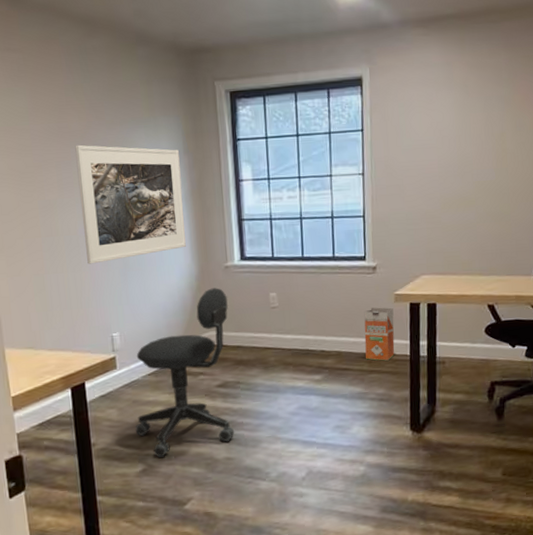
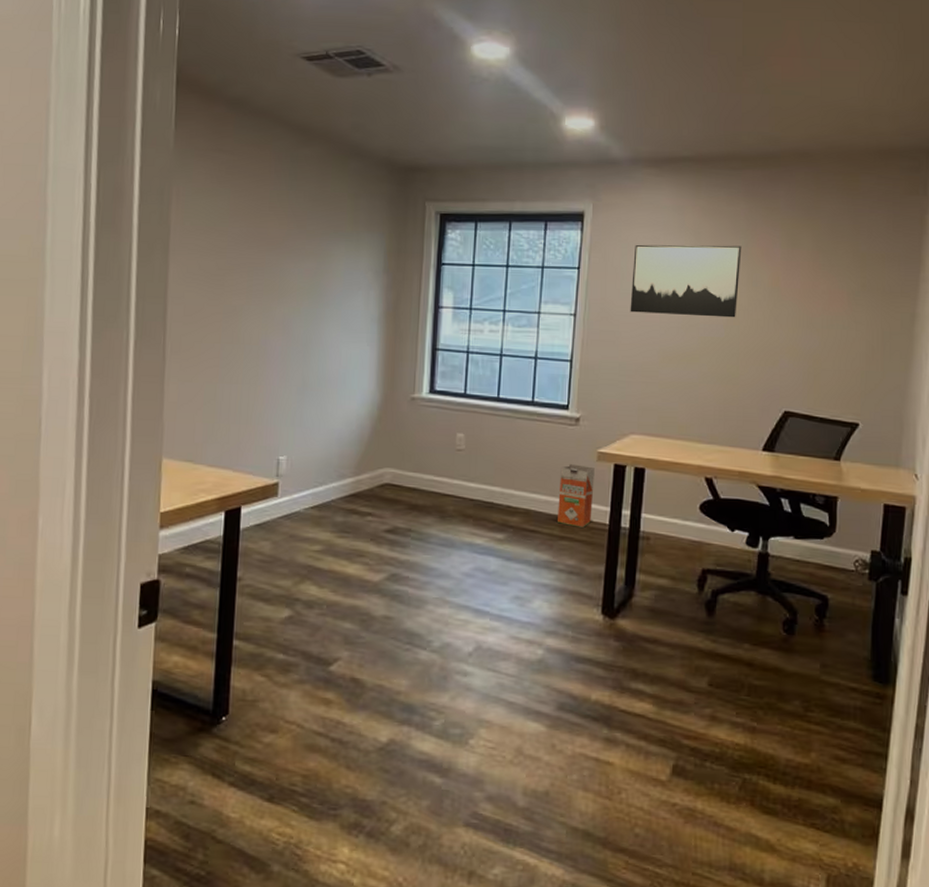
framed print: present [75,144,186,264] -> none [265,252,378,378]
office chair: present [135,288,235,458] -> none [287,420,410,605]
wall art: none [410,94,505,166] -> present [630,244,742,318]

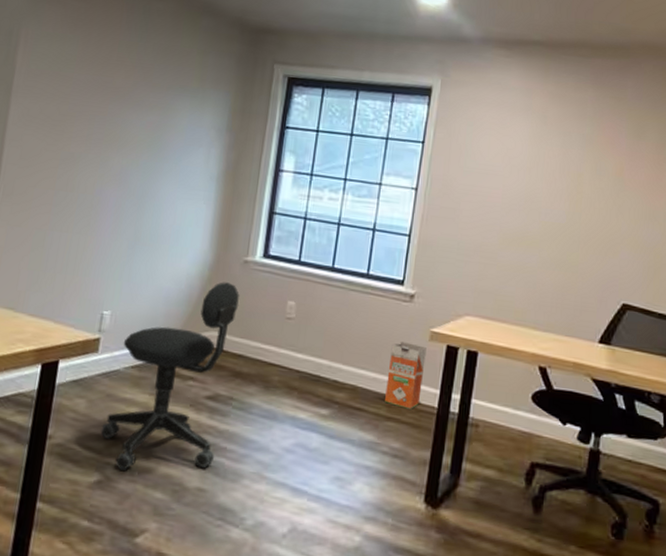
office chair: none [287,420,410,605] -> present [101,282,240,471]
wall art: present [630,244,742,318] -> none [472,123,588,205]

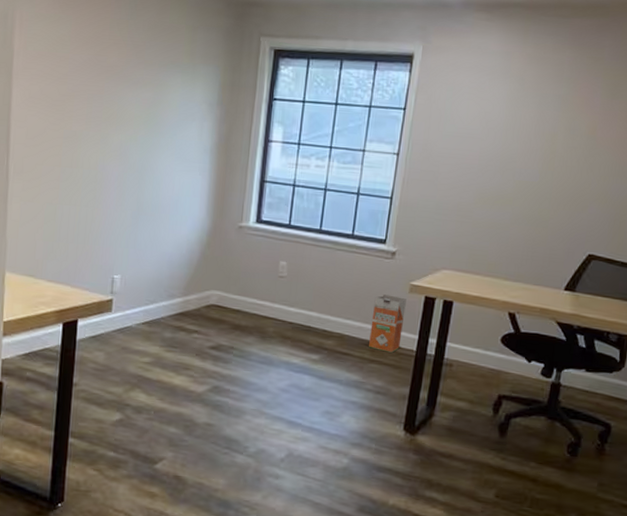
office chair: present [101,282,240,471] -> none [119,246,236,410]

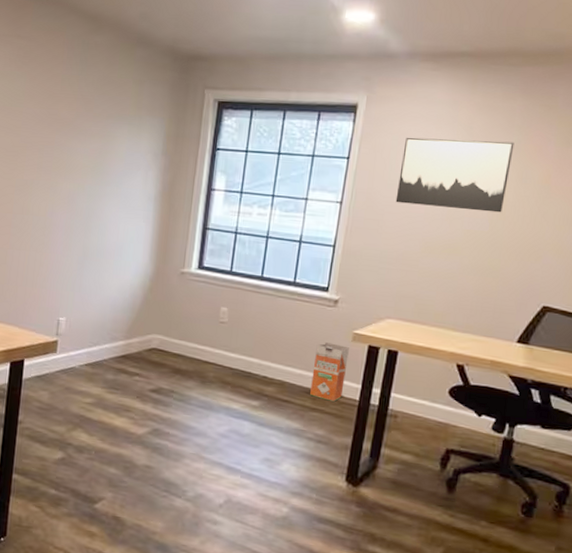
wall art: none [450,88,563,164] -> present [395,137,515,213]

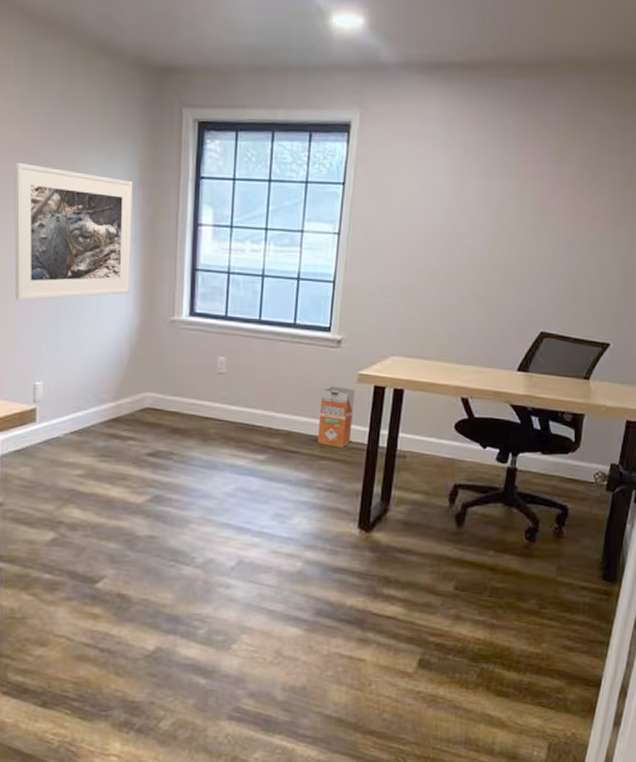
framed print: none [50,132,157,247] -> present [14,162,133,301]
wall art: present [395,137,515,213] -> none [394,158,510,238]

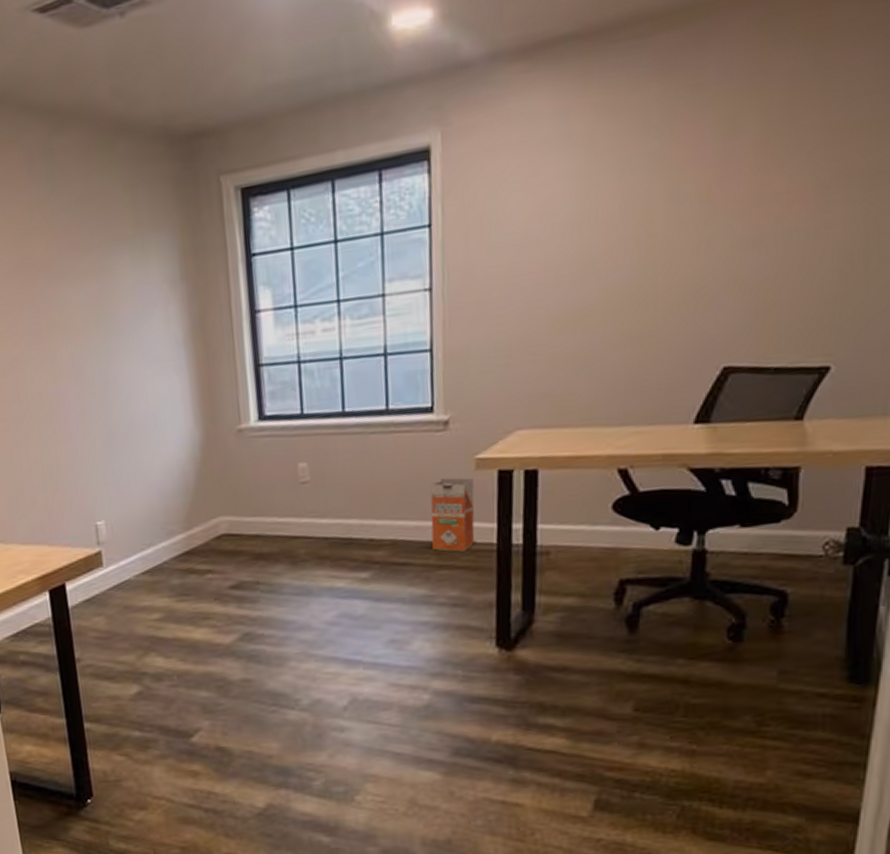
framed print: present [14,162,133,301] -> none [43,275,186,435]

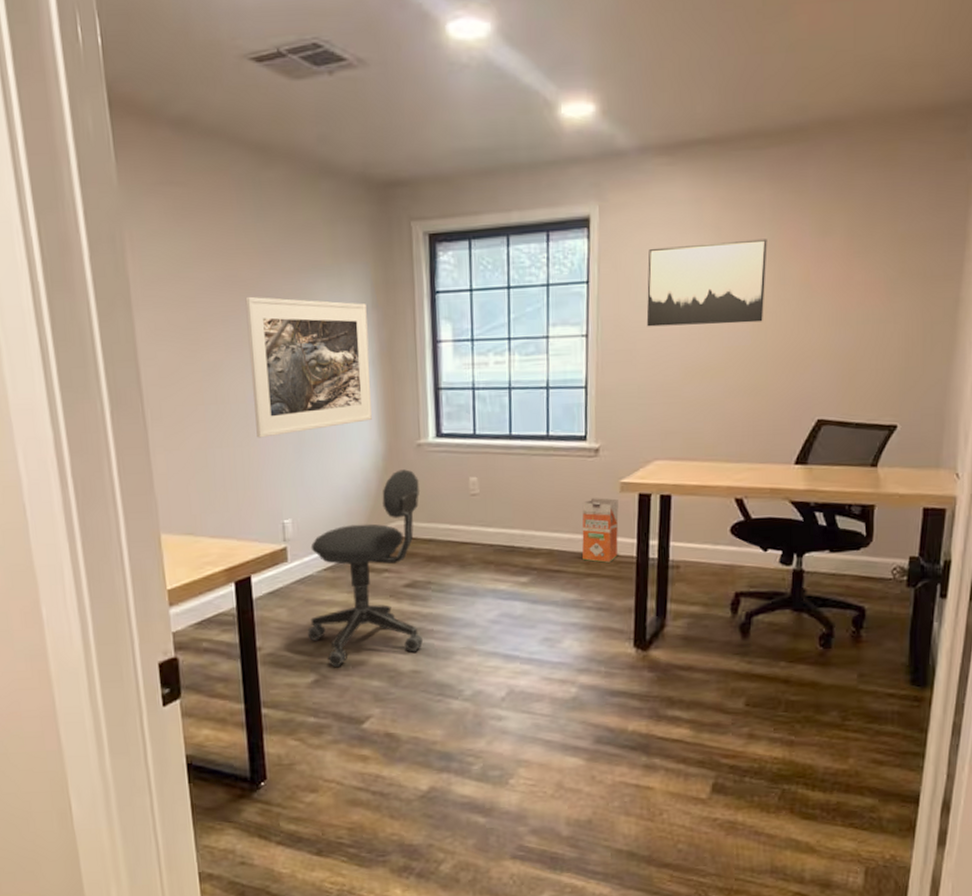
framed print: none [43,275,186,435] -> present [245,296,372,438]
office chair: none [126,458,254,677] -> present [307,469,424,667]
wall art: none [503,149,656,273] -> present [646,239,767,327]

